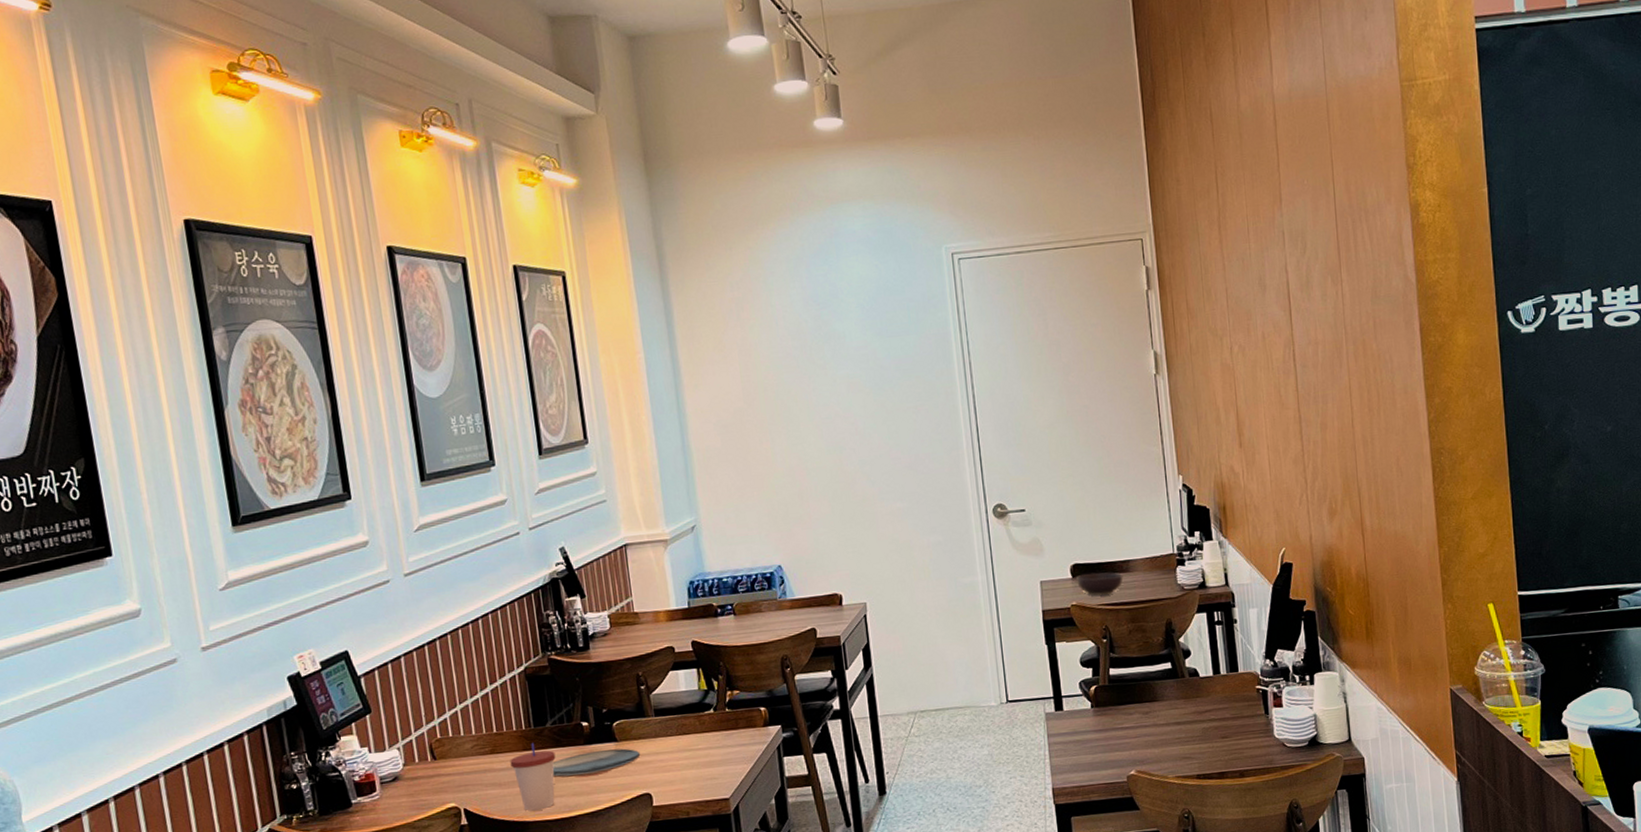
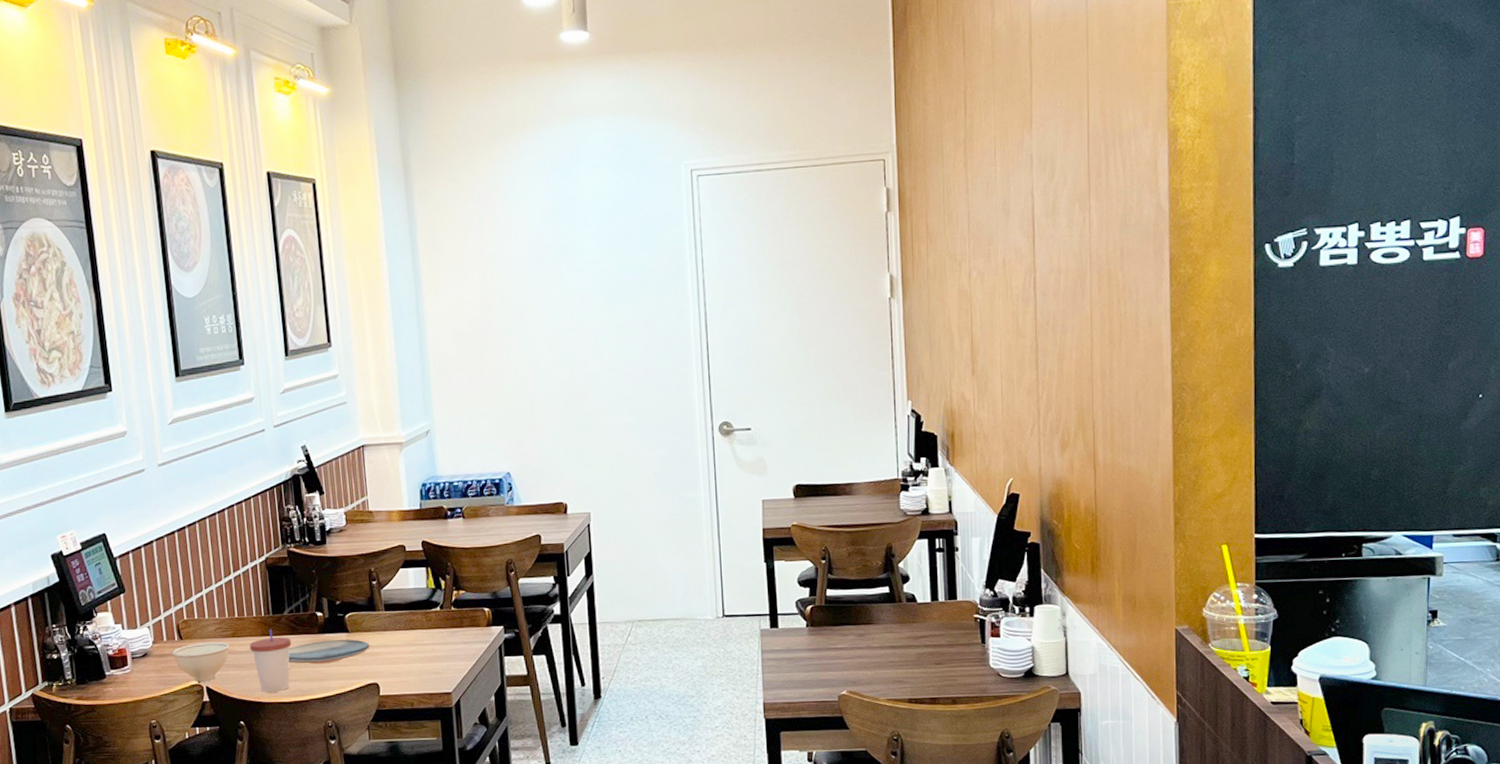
bowl: none [425,759,489,805] -> present [172,642,230,682]
bowl: present [1076,572,1123,596] -> none [799,494,846,517]

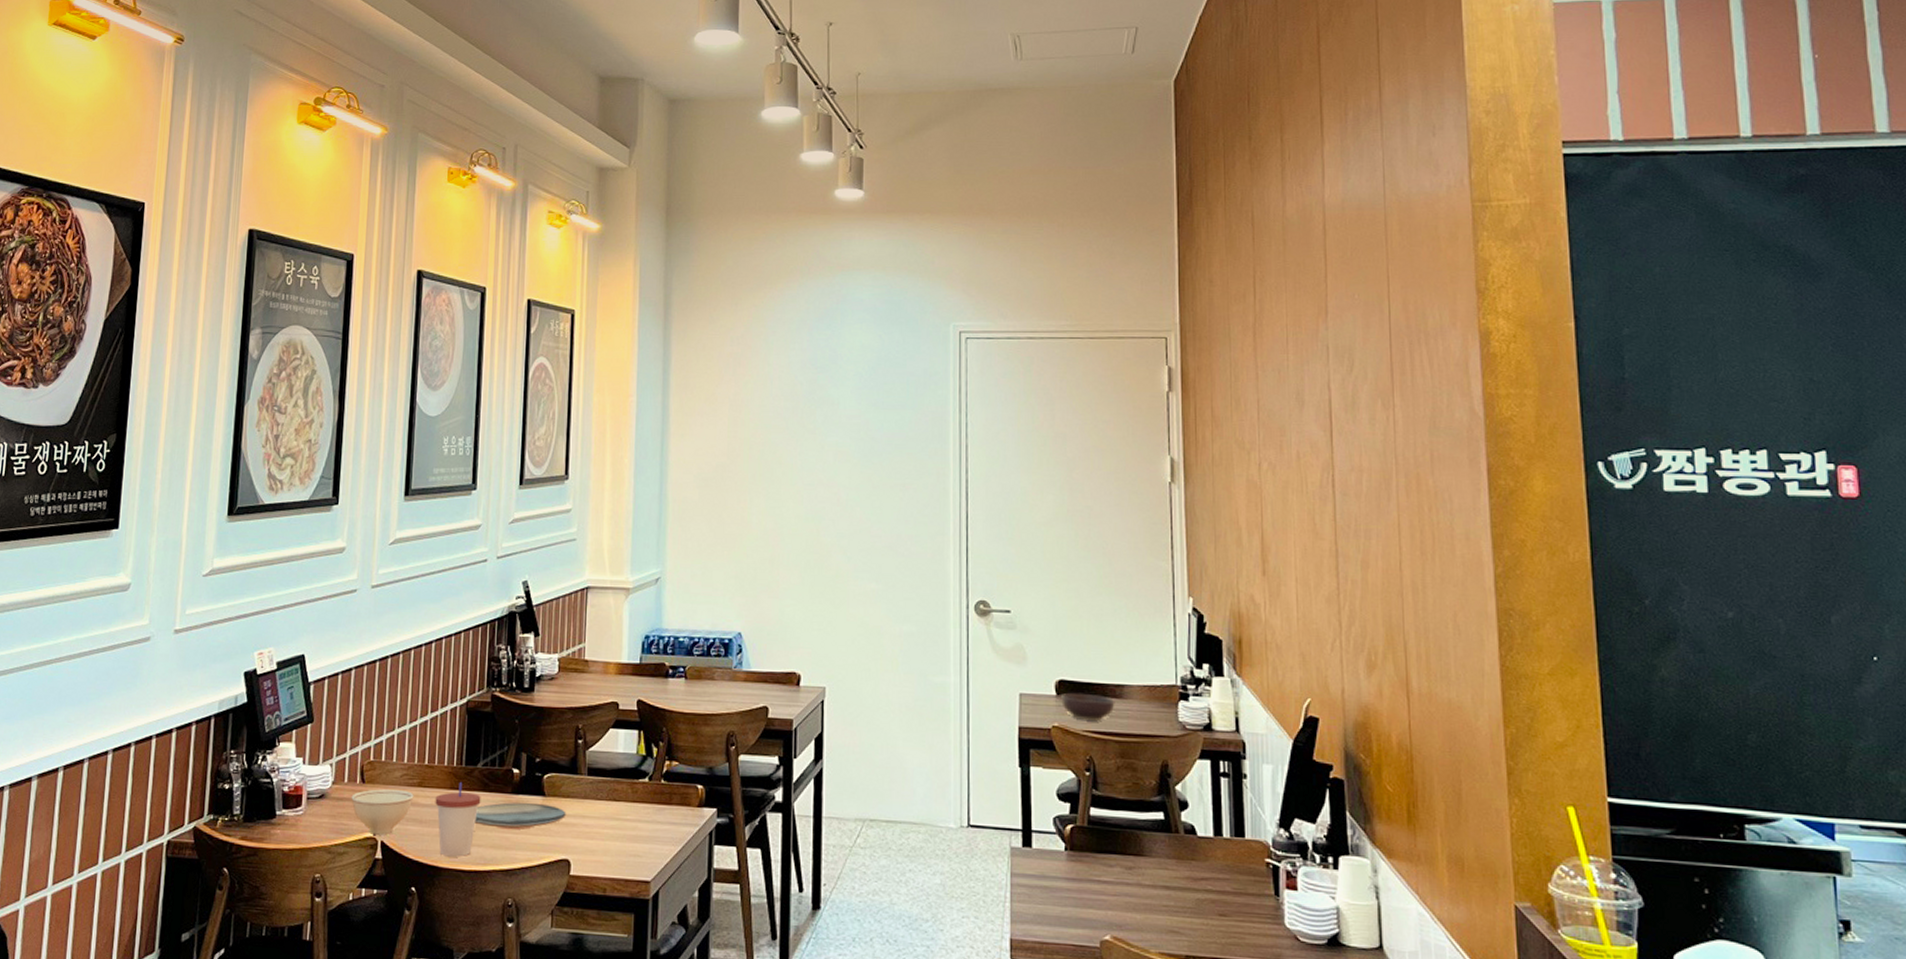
bowl: none [799,494,846,517] -> present [1061,693,1115,722]

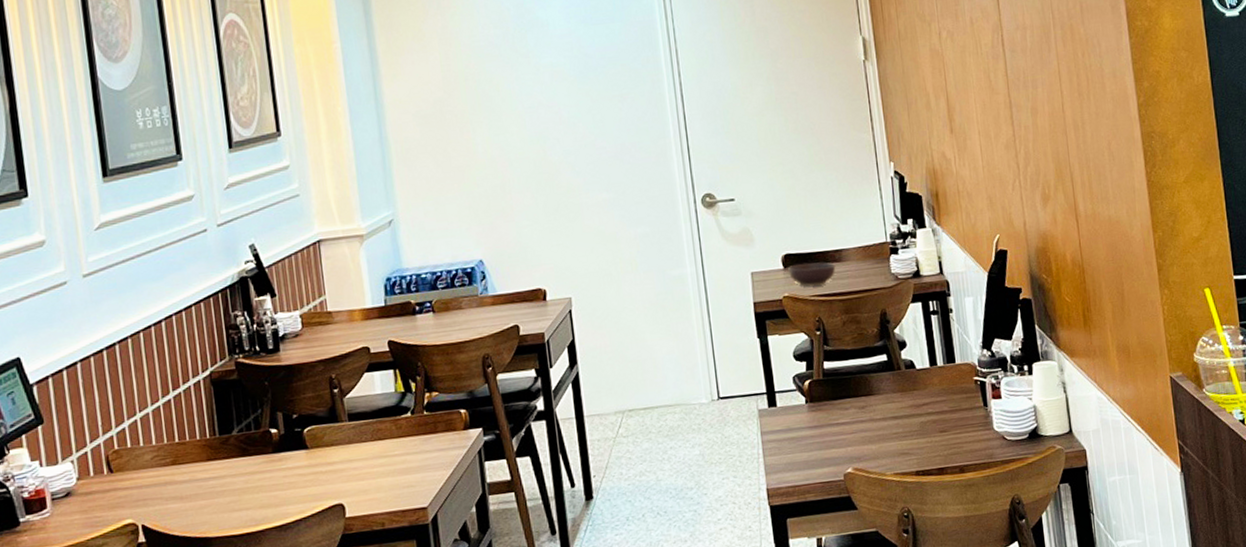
bowl: present [351,789,414,835] -> none [101,471,170,521]
cup: present [435,782,481,857] -> none [192,452,242,527]
plate: present [474,802,566,830] -> none [238,456,333,490]

